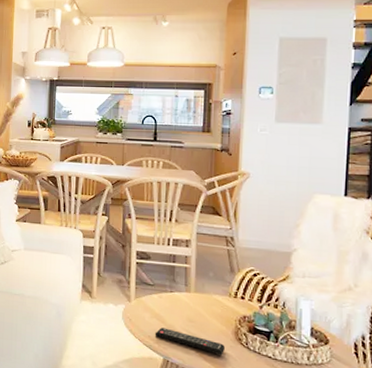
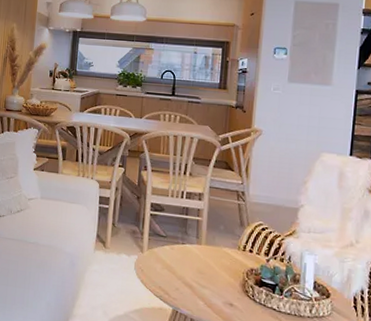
remote control: present [155,327,225,356] -> none [165,278,232,307]

